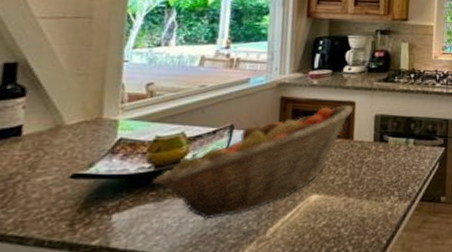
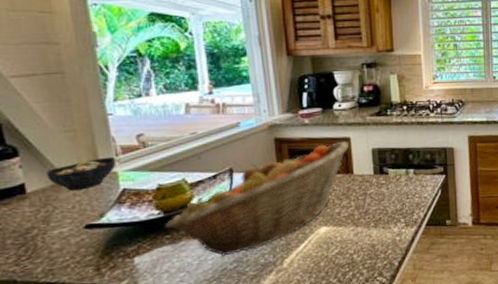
bowl: none [47,103,121,137] -> present [46,156,116,191]

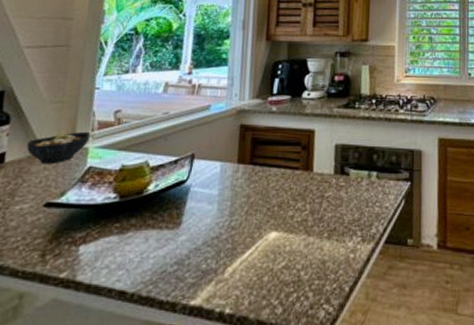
fruit basket: present [164,142,349,257] -> none [117,134,312,256]

